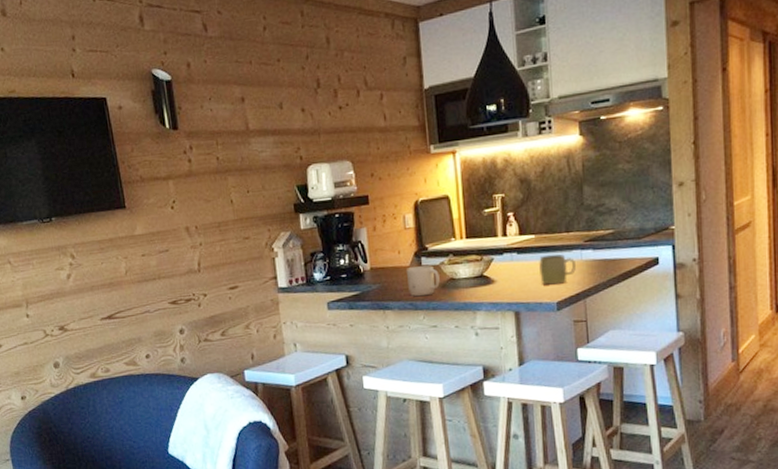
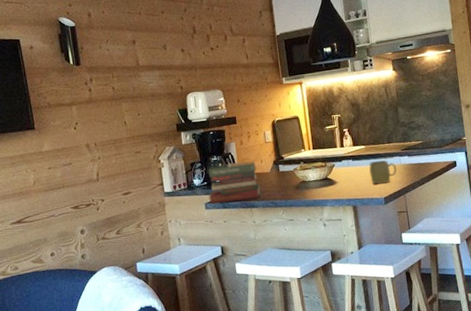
books: none [332,250,396,303] -> present [208,160,260,204]
mug: present [405,265,440,297] -> none [267,171,295,196]

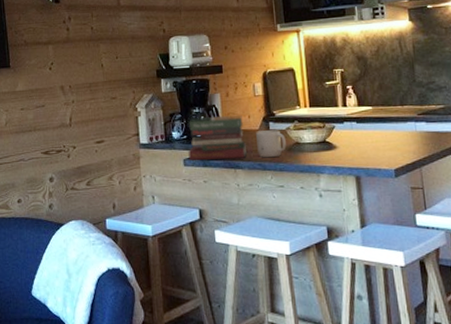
mug: none [267,171,295,196] -> present [255,130,286,158]
mug: present [369,160,397,185] -> none [377,124,411,153]

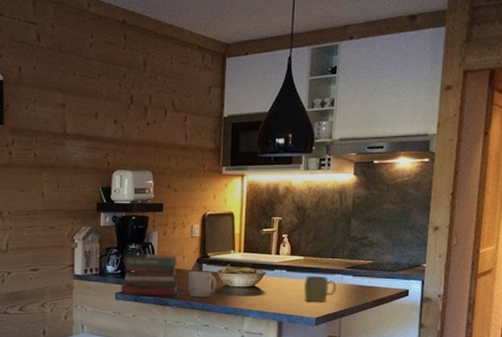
mug: none [377,124,411,153] -> present [304,275,336,302]

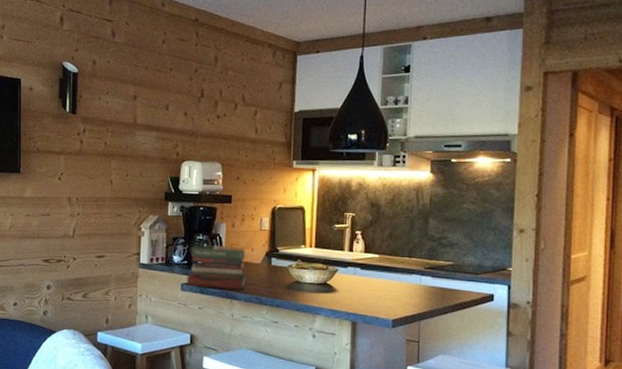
mug: present [187,271,217,298] -> none [256,265,286,293]
mug: present [304,275,336,302] -> none [379,274,414,304]

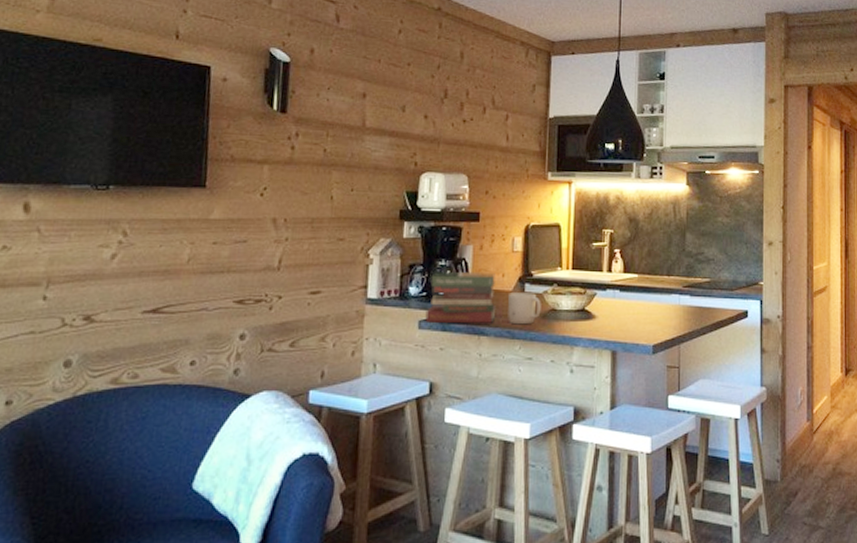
mug: none [256,265,286,293] -> present [507,293,541,325]

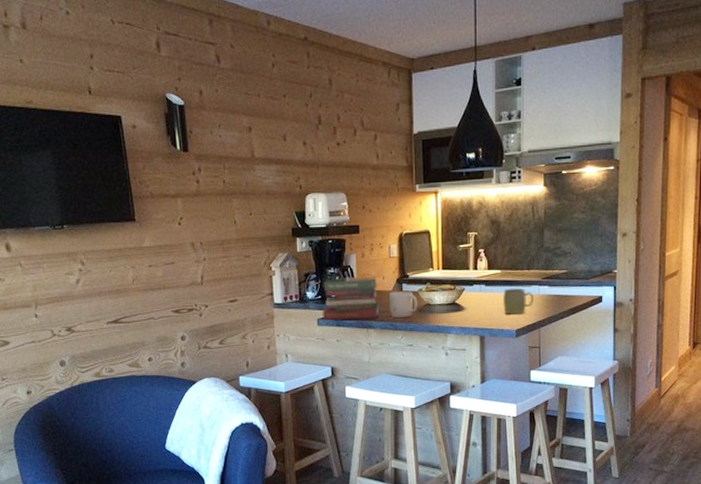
mug: none [639,295,673,327] -> present [503,288,533,315]

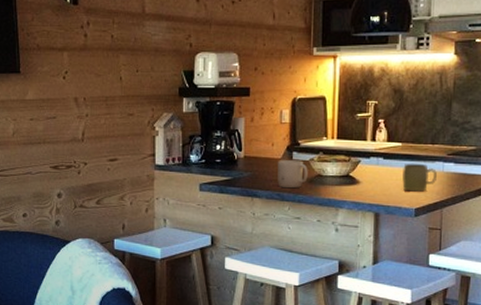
books: present [322,276,379,321] -> none [205,141,266,187]

